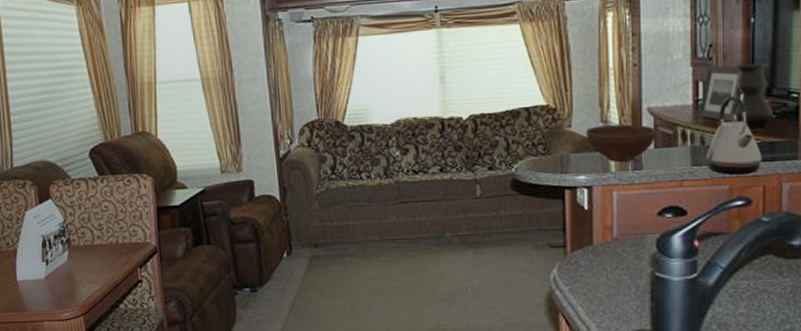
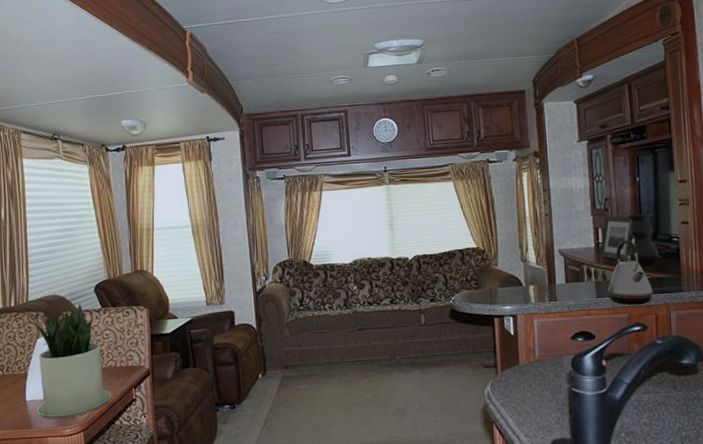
planter: none [18,170,114,302] -> present [31,303,111,419]
bowl: present [586,124,657,162] -> none [509,263,567,294]

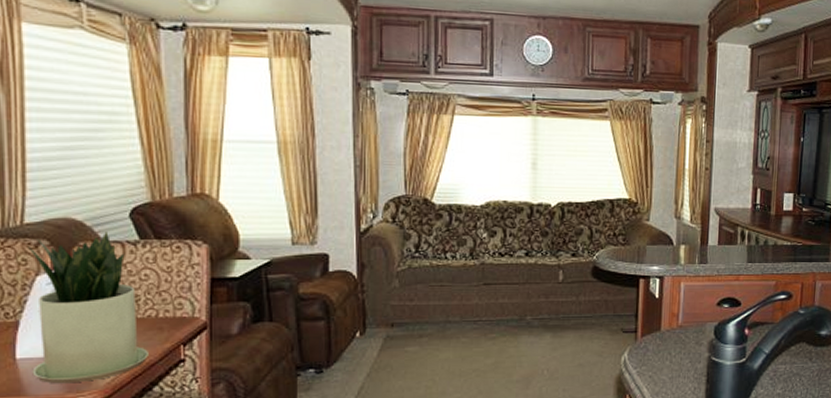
picture frame: present [599,215,634,262] -> none [755,175,791,227]
kettle: present [607,240,653,306] -> none [758,203,803,273]
vase: present [626,213,659,267] -> none [783,177,813,234]

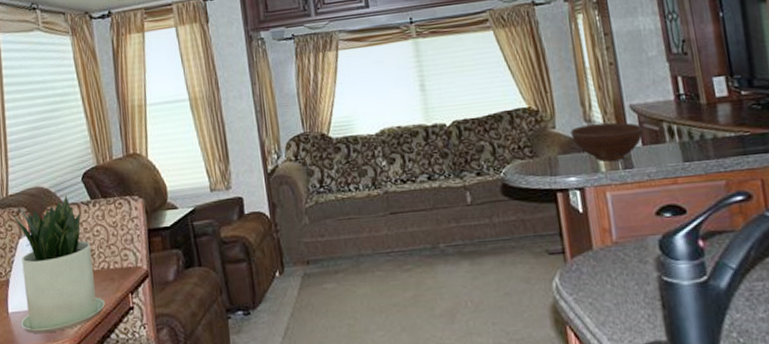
bowl: none [661,221,721,255] -> present [570,122,643,162]

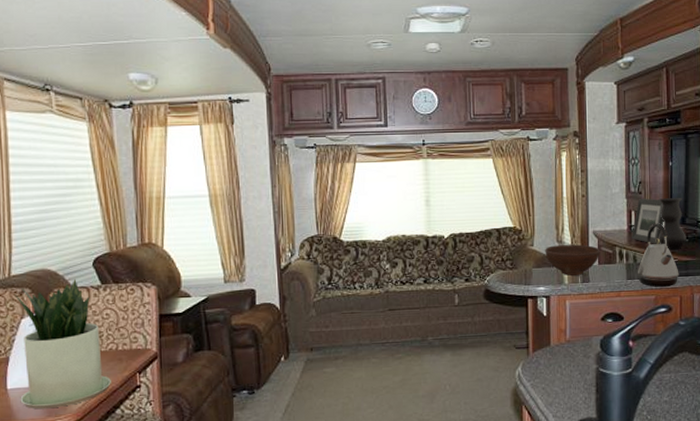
picture frame: none [681,59,724,116] -> present [632,198,664,245]
kettle: none [695,88,756,170] -> present [637,223,679,288]
vase: none [711,55,758,122] -> present [658,198,687,251]

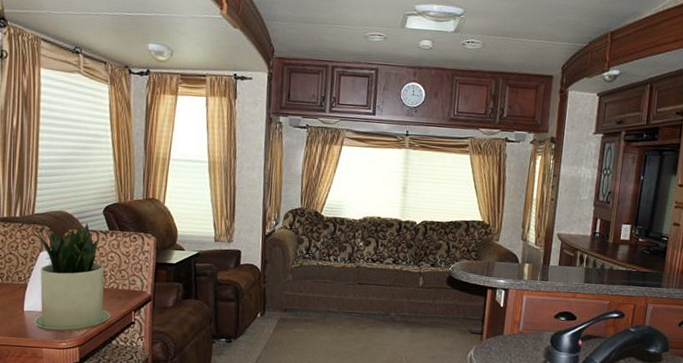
bowl: present [545,244,600,276] -> none [509,242,562,273]
picture frame: present [632,198,664,245] -> none [594,207,629,254]
kettle: present [637,223,679,288] -> none [594,233,636,295]
vase: present [658,198,687,251] -> none [619,210,650,261]

